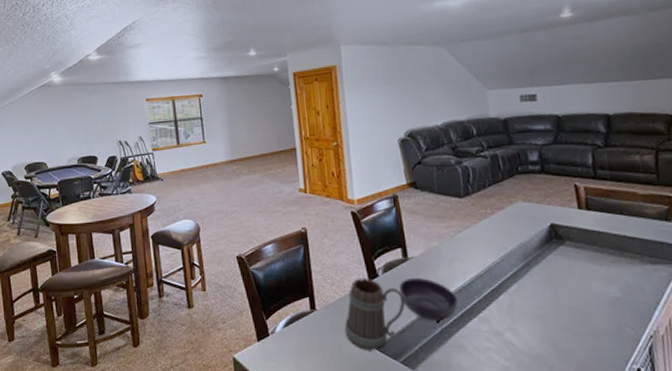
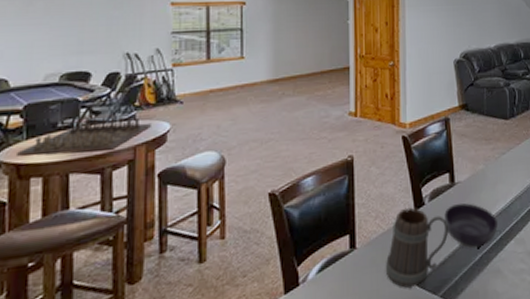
chess set: none [58,188,142,218] -> present [17,114,151,156]

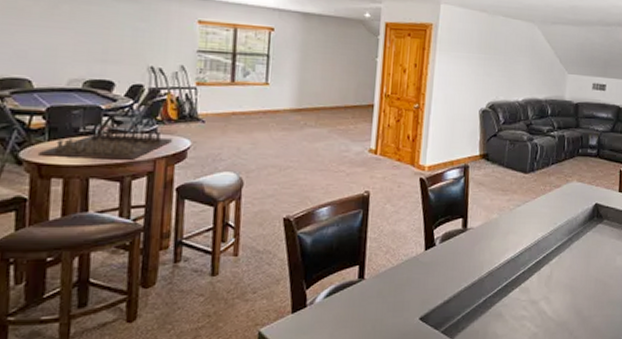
beer mug: present [385,207,448,288] -> none [390,246,456,320]
bowl: present [444,202,498,249] -> none [453,248,505,292]

